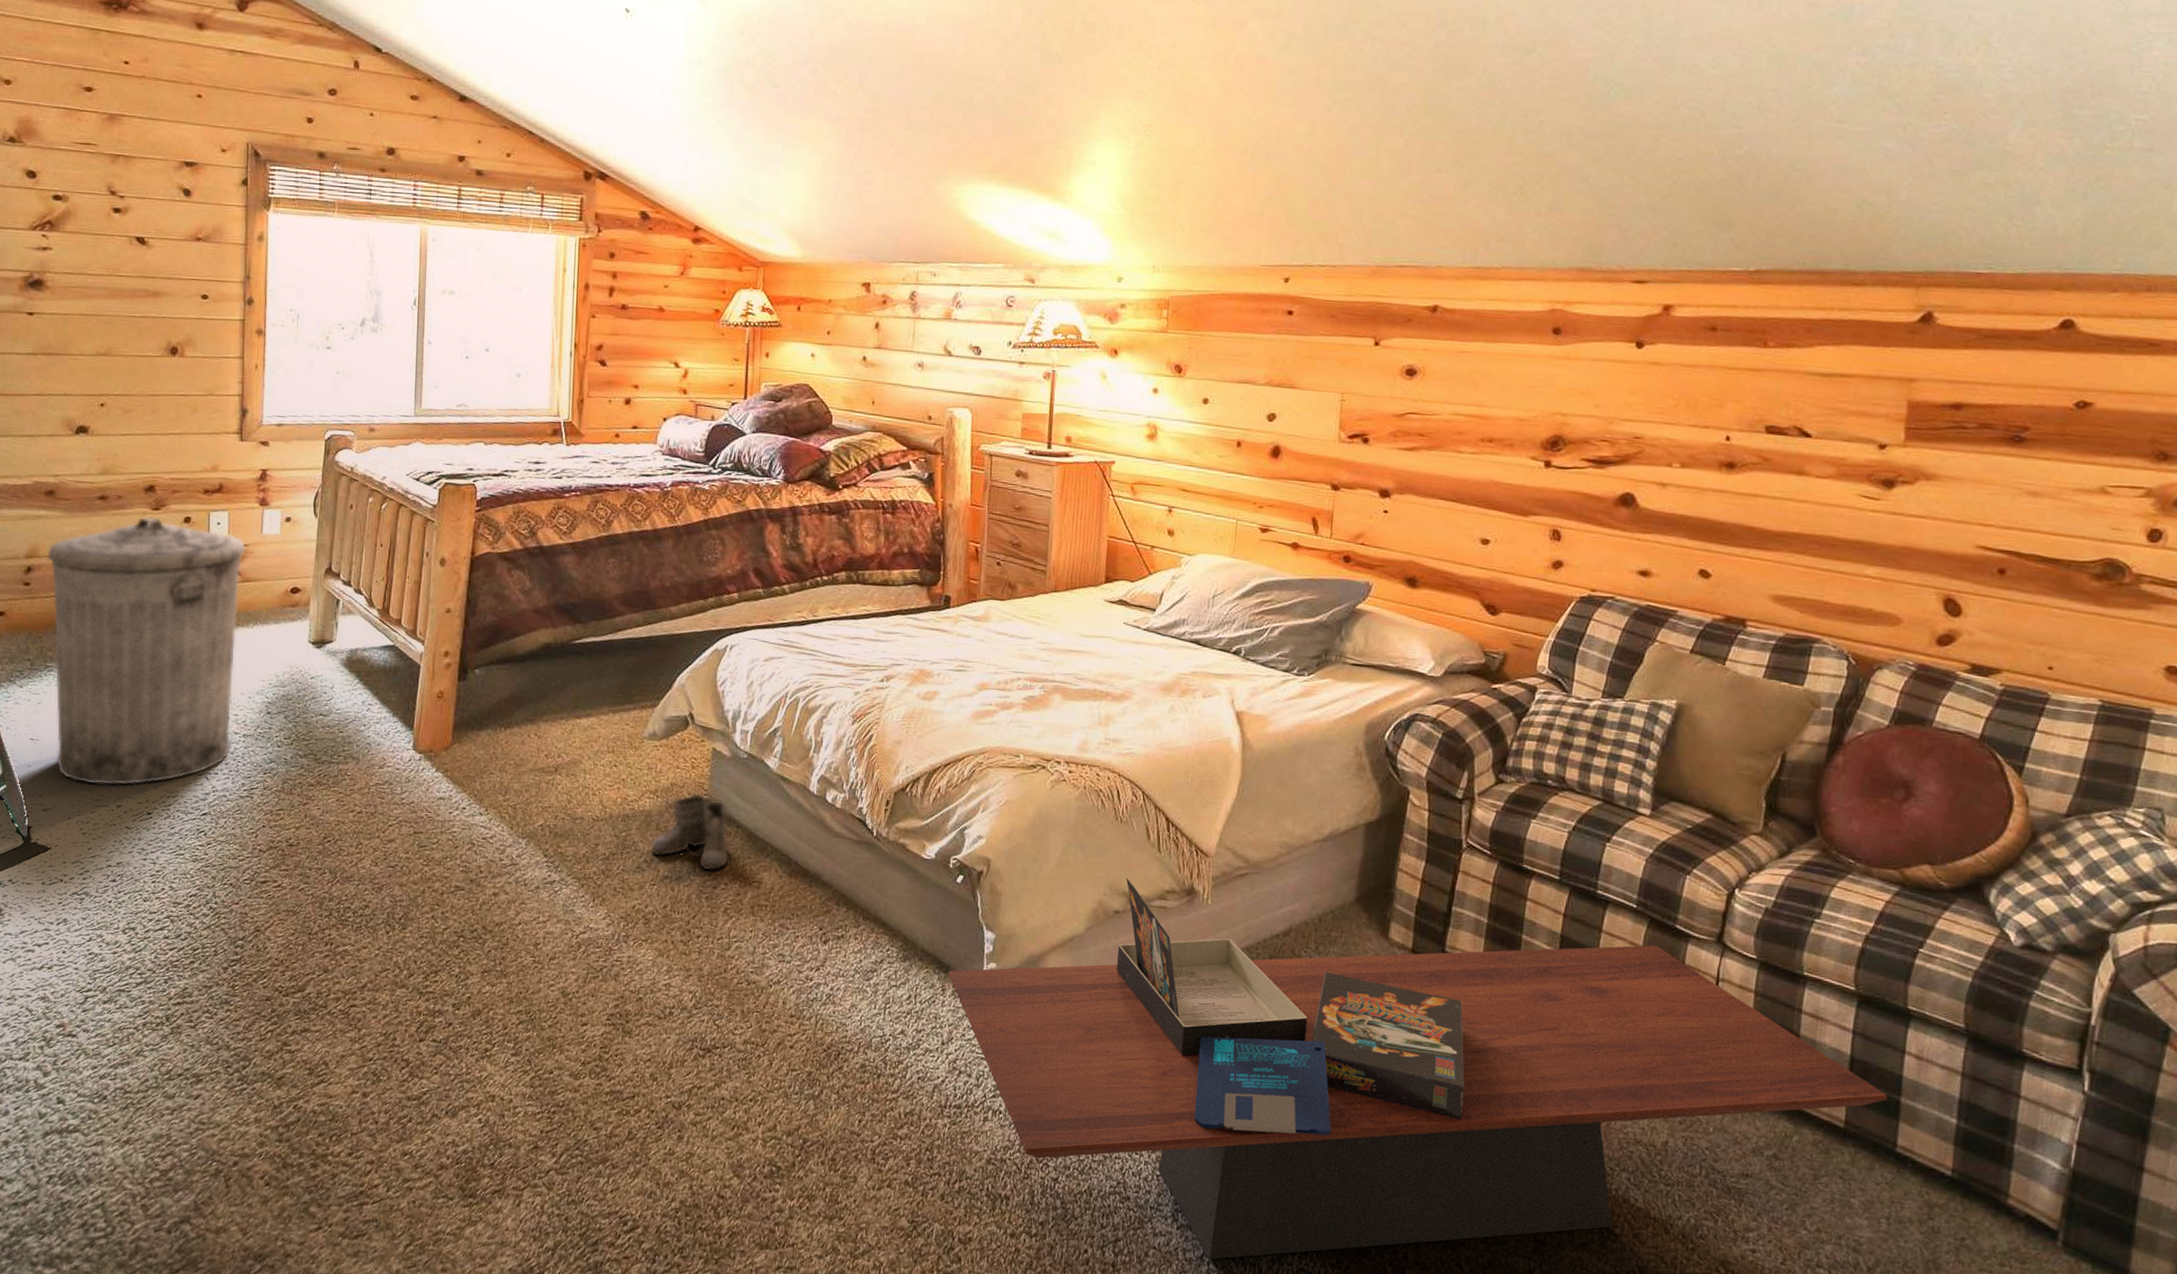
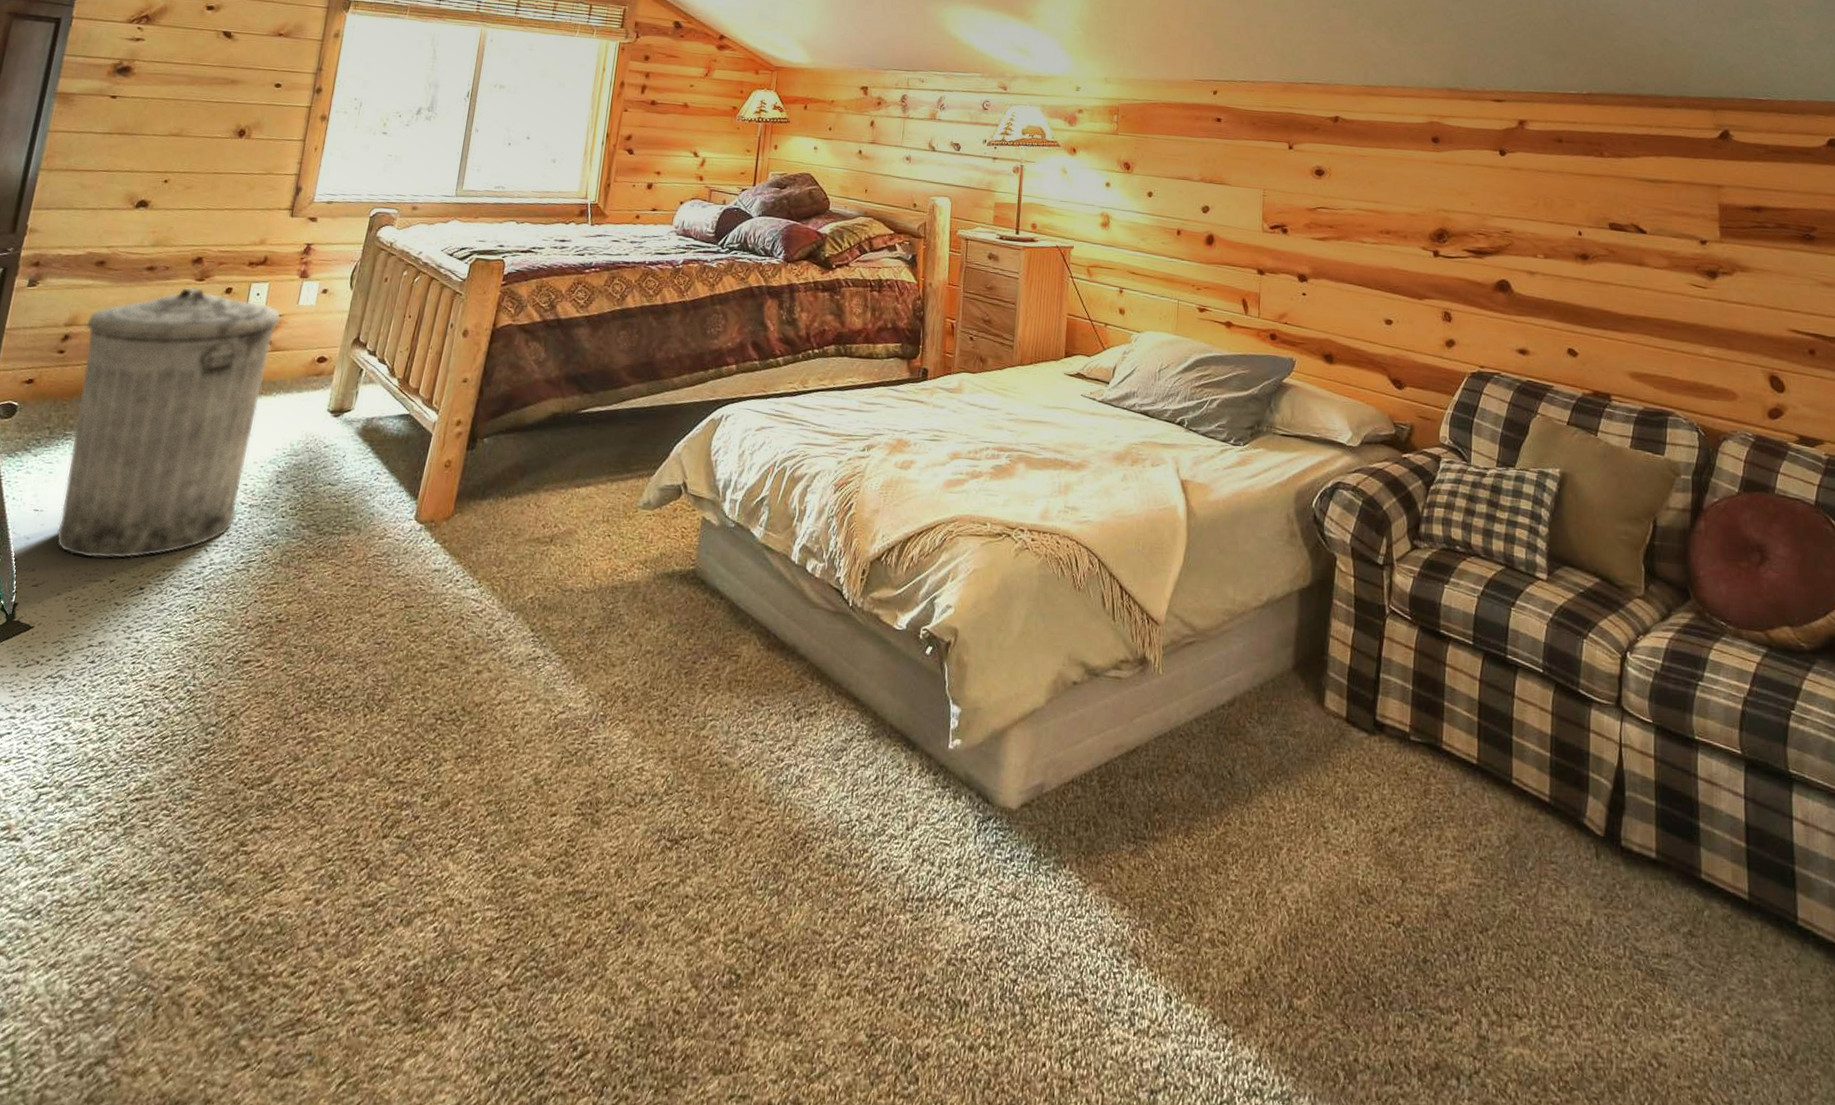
boots: present [651,793,737,871] -> none [636,563,719,645]
coffee table: present [949,945,1888,1260] -> none [915,710,1783,1070]
board game: present [1116,877,1465,1136] -> none [1075,646,1402,923]

